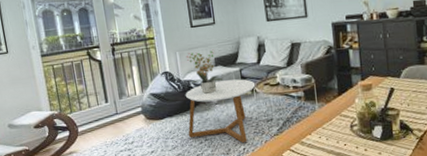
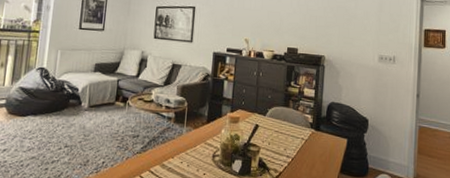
coffee table: present [185,79,256,143] -> none [48,87,130,156]
potted plant: present [186,49,222,94] -> none [66,54,98,98]

